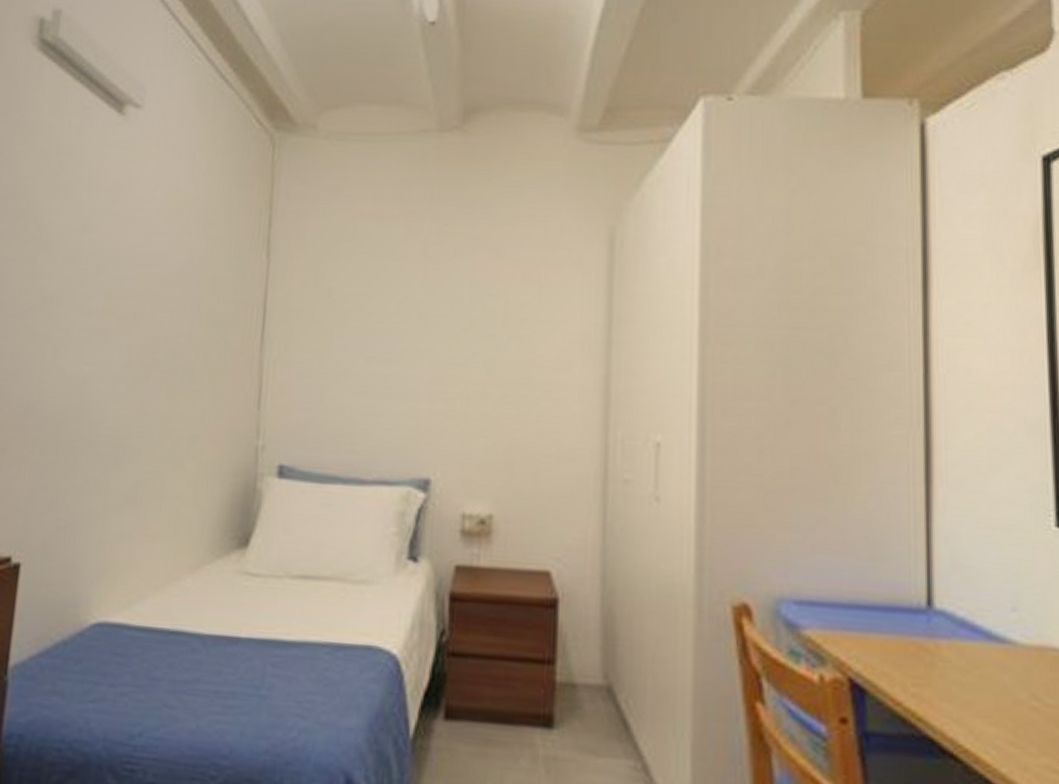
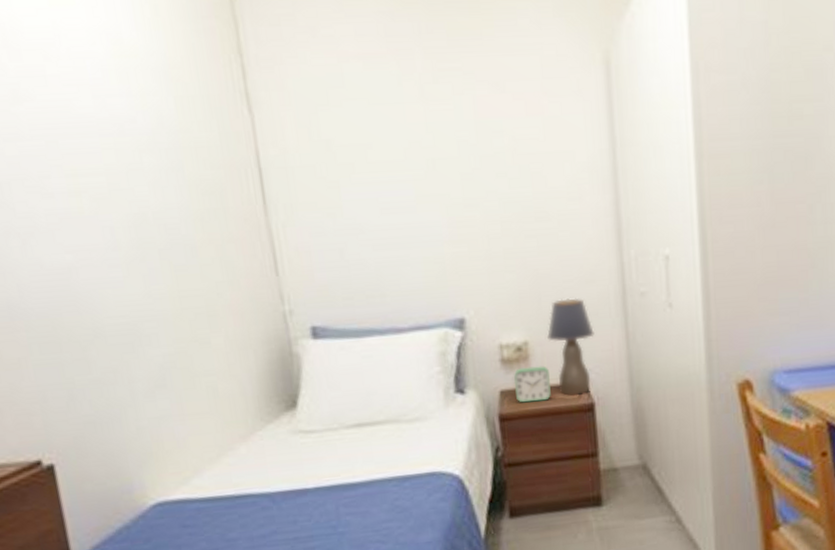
alarm clock: none [472,543,512,586] -> present [514,365,551,403]
table lamp: none [515,474,567,588] -> present [547,298,594,397]

